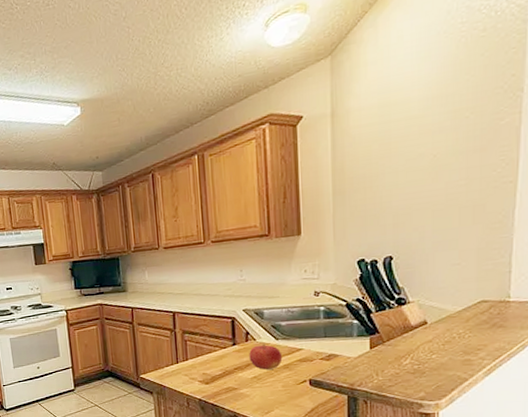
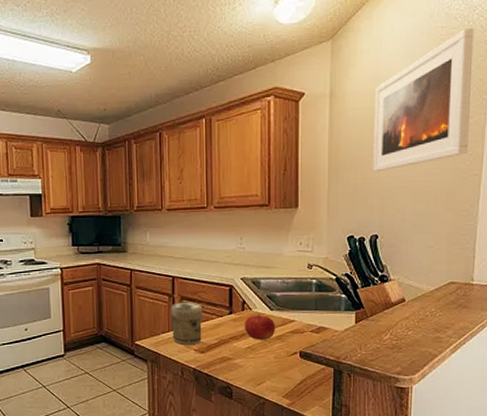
jar: none [173,335,206,377] -> present [170,302,203,346]
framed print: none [383,18,503,191] -> present [373,28,474,173]

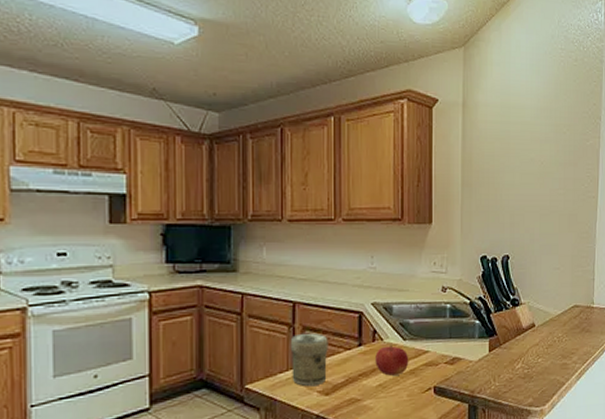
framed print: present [373,28,474,173] -> none [504,54,588,189]

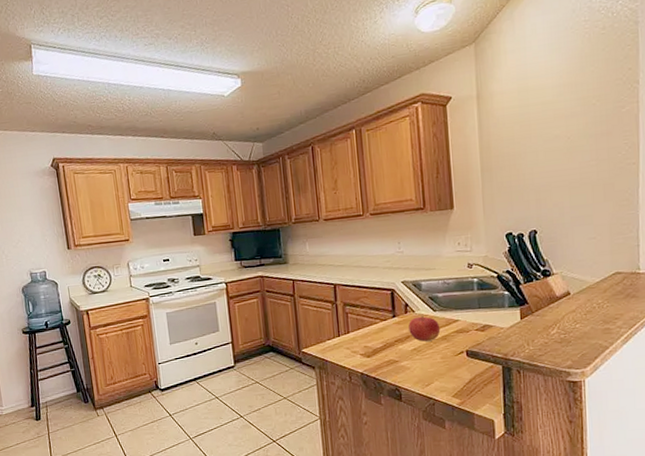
jar: present [290,332,328,387] -> none [334,308,367,351]

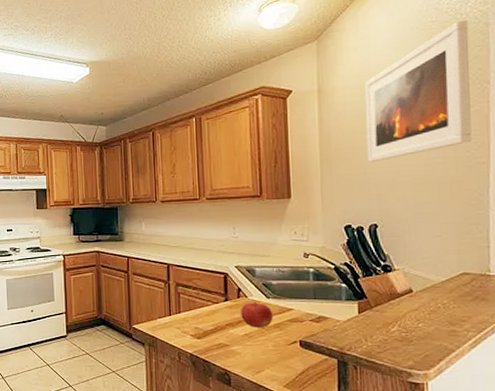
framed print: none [522,19,623,169] -> present [365,20,472,163]

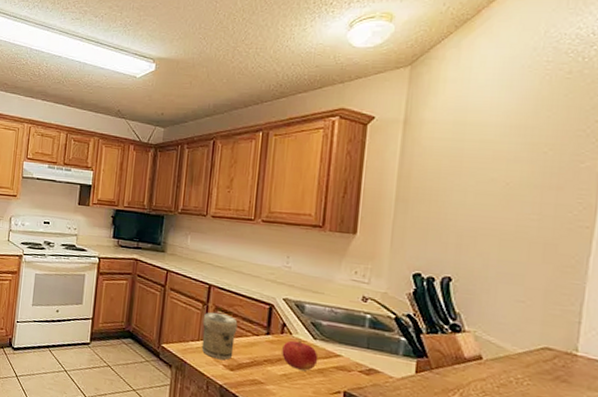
jar: none [166,288,198,331] -> present [201,312,238,361]
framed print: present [365,20,472,163] -> none [450,65,591,209]

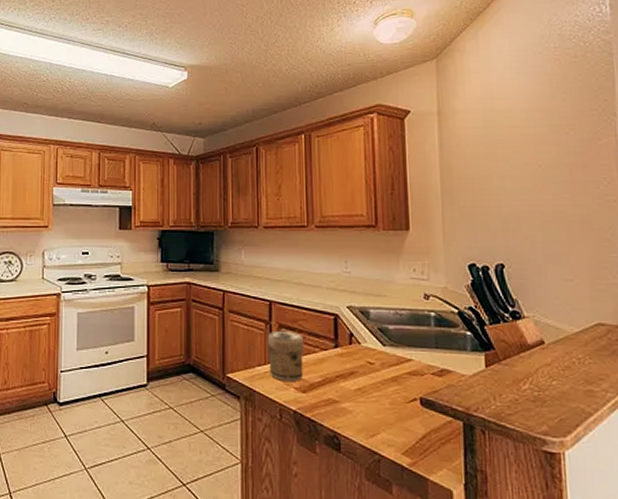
fruit: present [282,340,319,371] -> none [353,349,390,381]

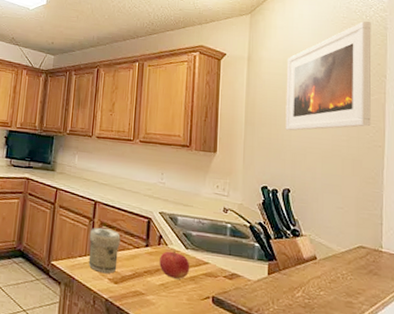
fruit: none [353,349,390,381] -> present [159,250,190,279]
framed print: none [487,49,601,195] -> present [285,21,372,131]

